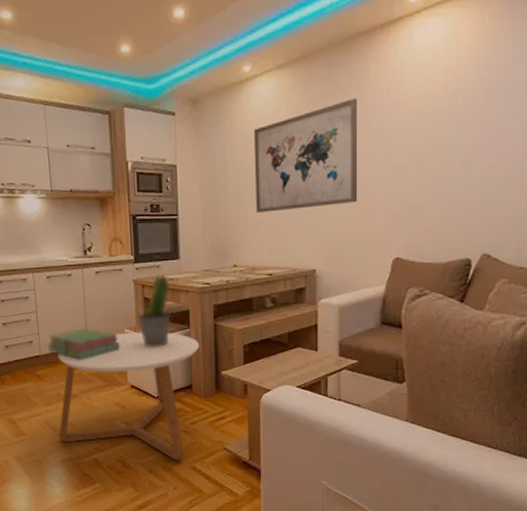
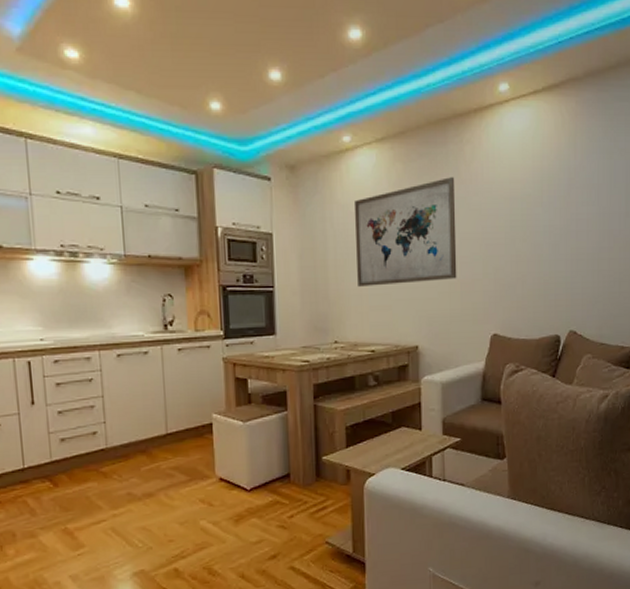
stack of books: present [47,327,120,360] -> none [116,412,207,452]
coffee table: present [58,332,200,461] -> none [129,416,299,561]
potted plant: present [137,274,171,347] -> none [226,351,266,433]

